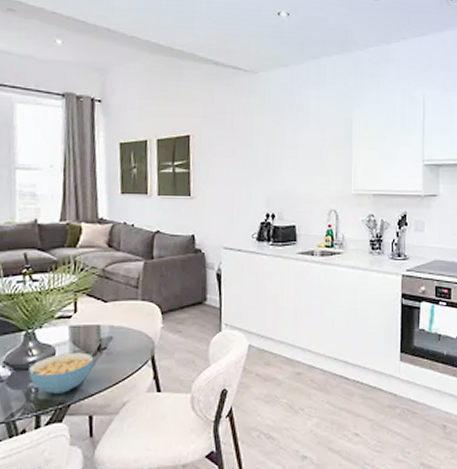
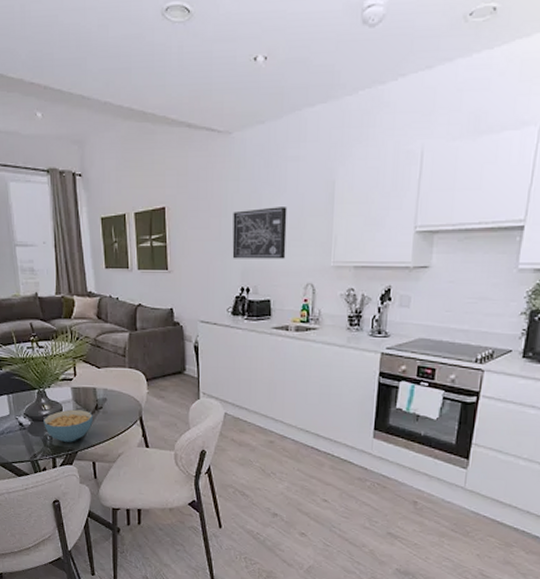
wall art: none [257,139,310,187] -> present [232,207,287,259]

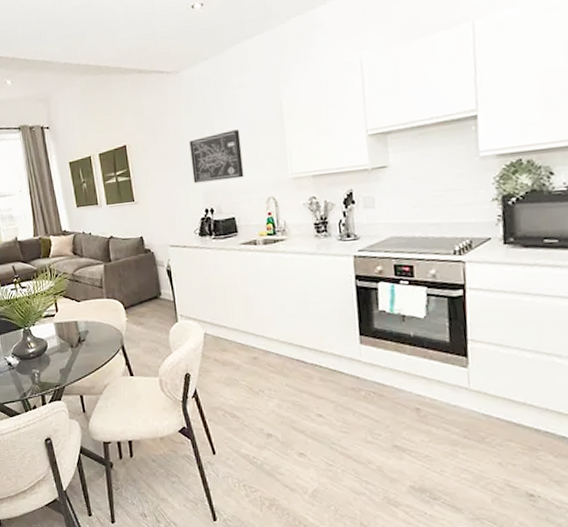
cereal bowl: present [43,409,93,442] -> none [30,344,77,378]

